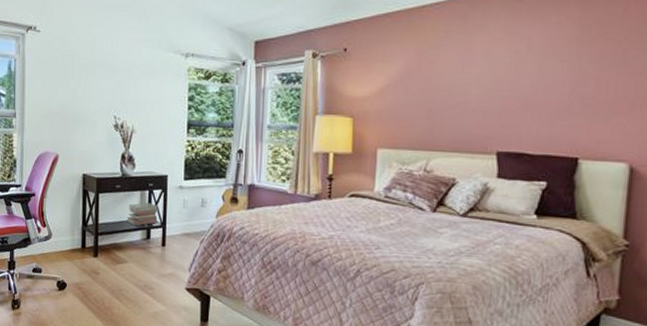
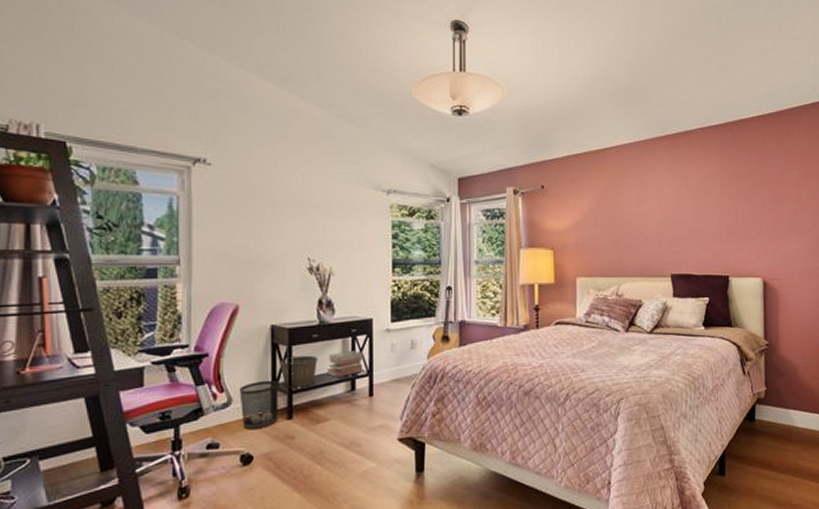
waste bin: none [57,221,87,262] -> present [239,381,278,430]
basket: none [89,203,120,231] -> present [279,355,319,388]

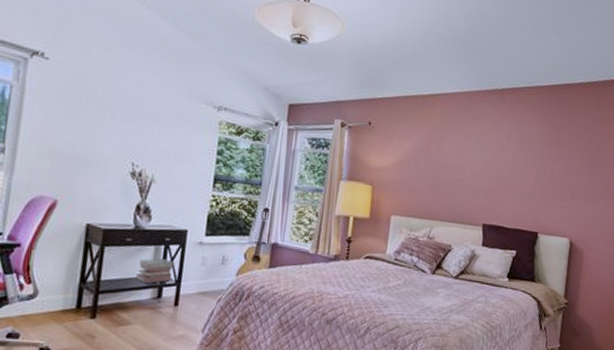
waste bin: present [239,381,278,430] -> none [45,277,86,325]
basket: present [279,355,319,388] -> none [90,257,129,289]

